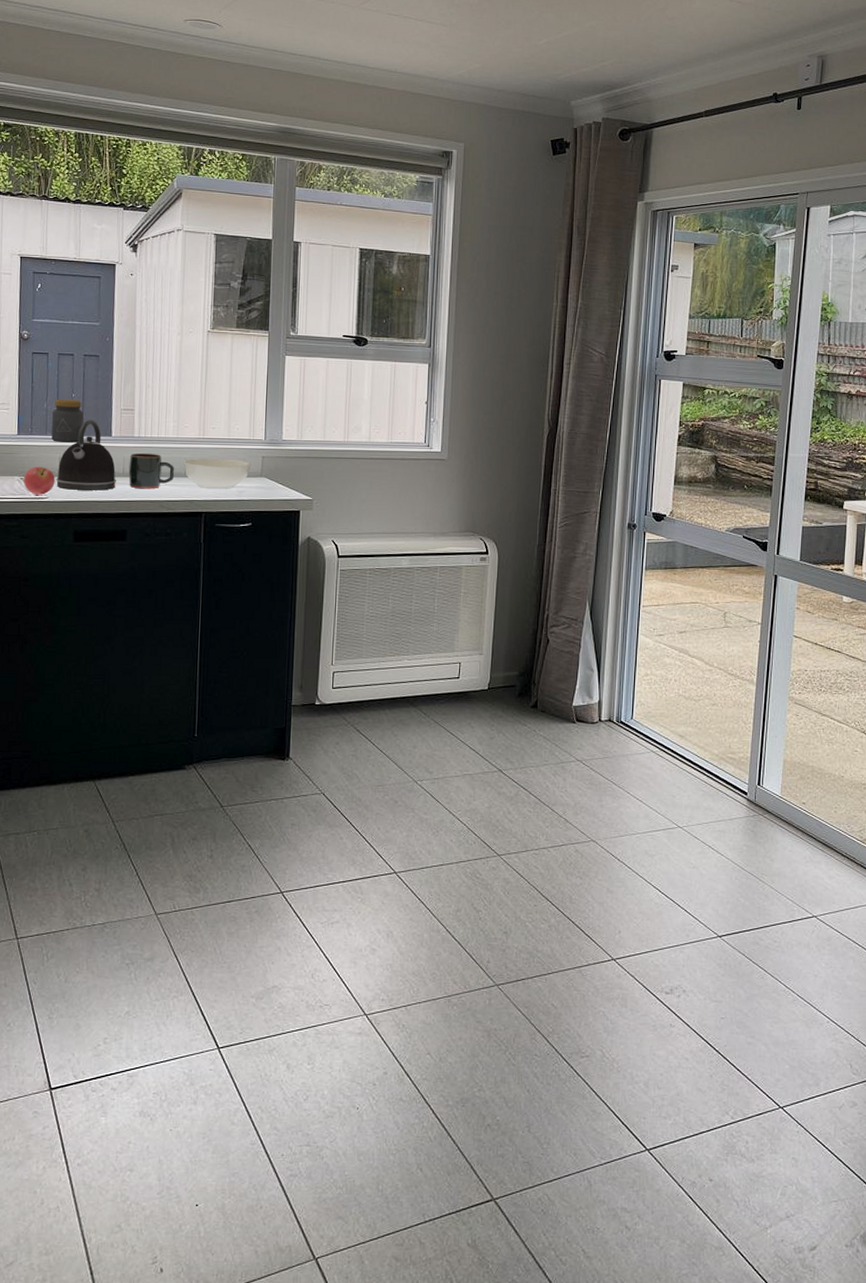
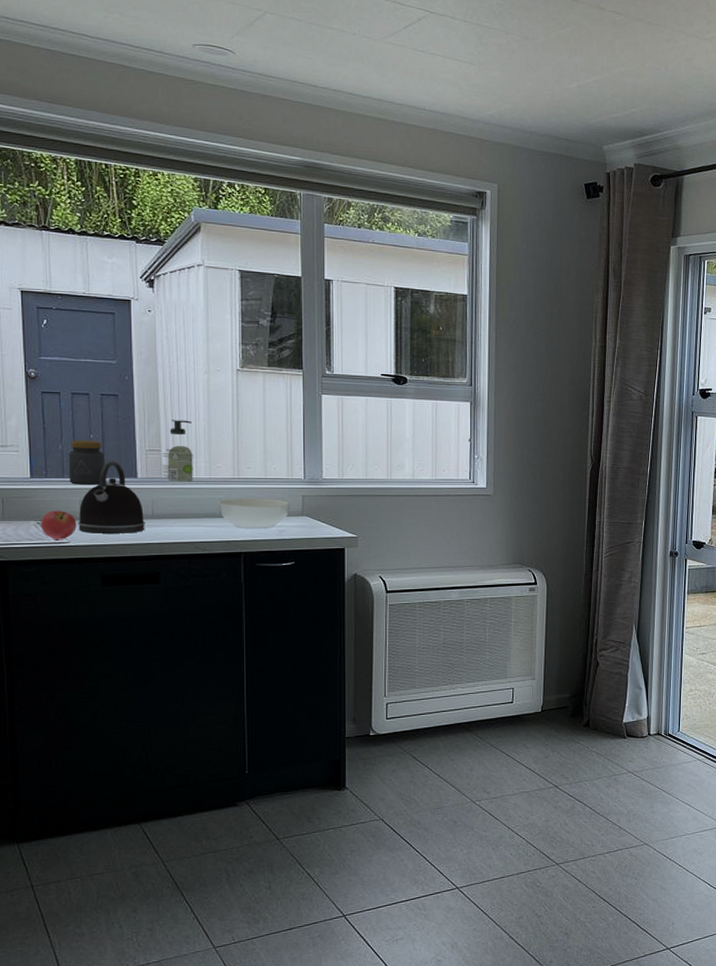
mug: present [128,452,175,489] -> none [158,494,209,531]
soap dispenser: none [134,380,164,441] -> present [162,420,193,482]

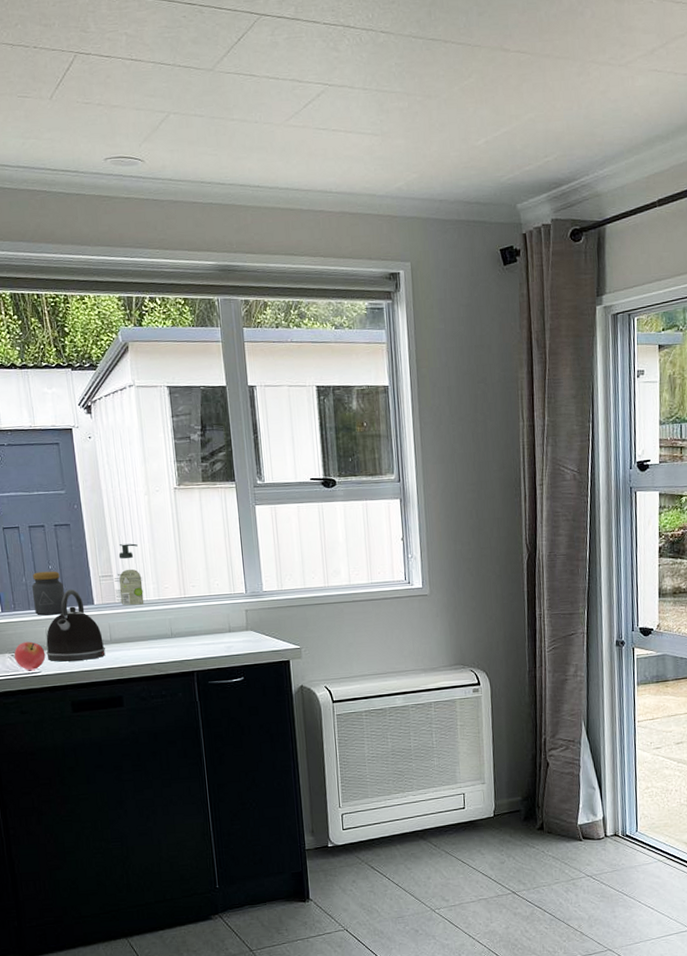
bowl: present [217,498,291,530] -> none [167,615,236,648]

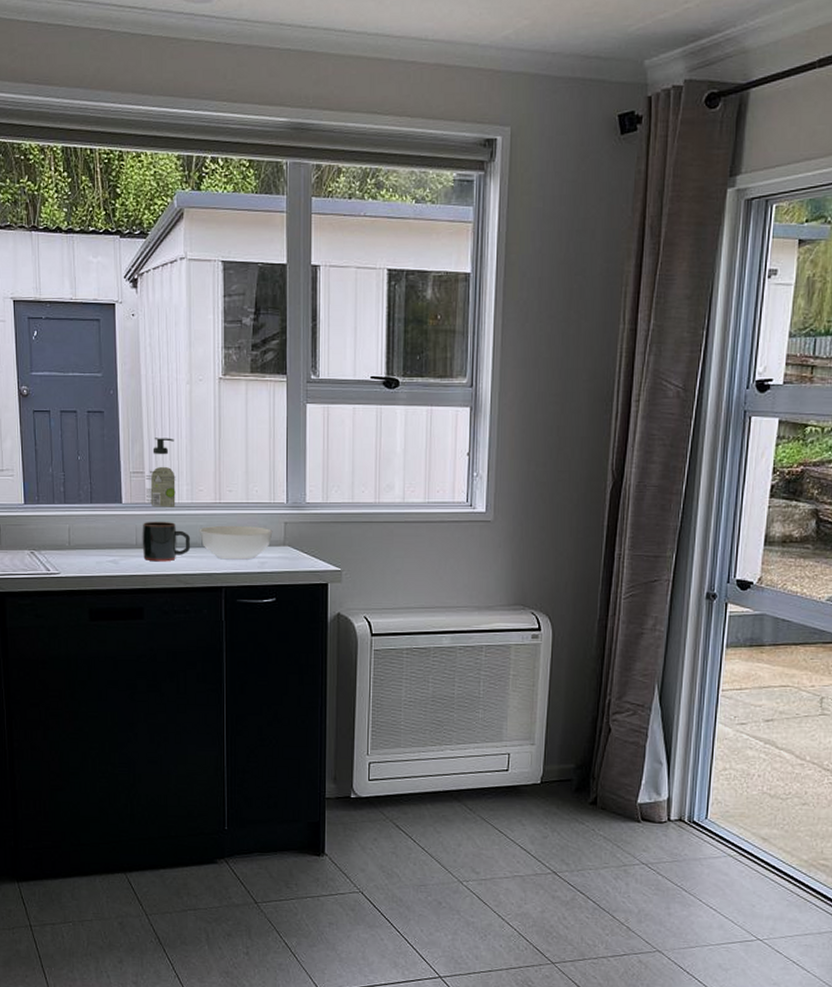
fruit: present [13,641,46,670] -> none [33,539,66,570]
jar: present [31,571,64,616] -> none [58,462,91,513]
kettle: present [46,589,106,662] -> none [67,485,130,564]
mug: none [114,617,162,654] -> present [142,521,191,562]
bowl: none [167,615,236,648] -> present [199,525,273,561]

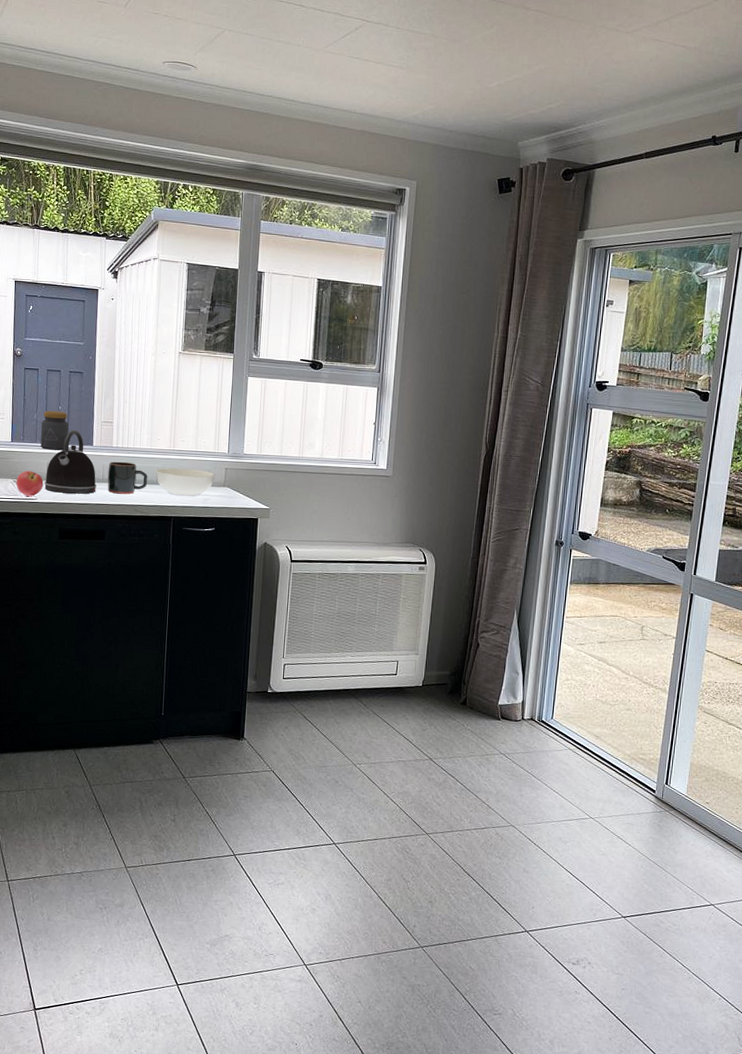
fruit: none [33,539,66,570] -> present [15,470,44,496]
jar: none [58,462,91,513] -> present [40,410,69,451]
kettle: none [67,485,130,564] -> present [44,430,97,494]
soap dispenser: present [145,438,176,507] -> none [113,396,139,452]

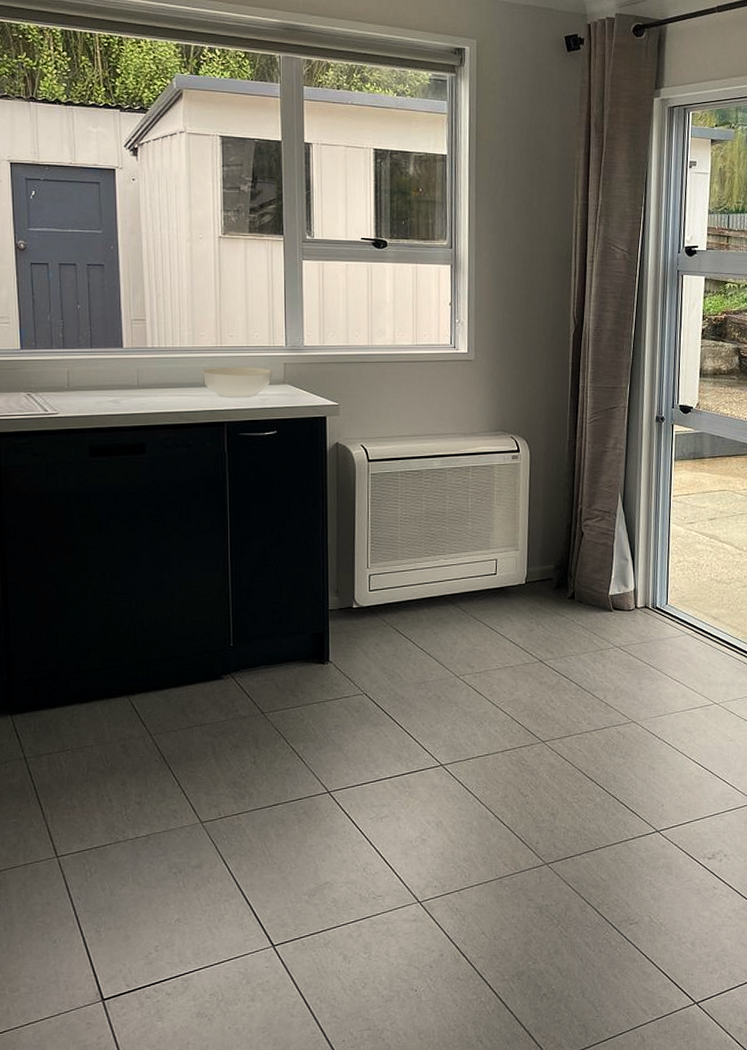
fruit: present [15,470,44,496] -> none [30,381,65,411]
jar: present [40,410,69,451] -> none [56,311,91,357]
kettle: present [44,430,97,494] -> none [66,331,131,404]
mug: present [107,461,148,494] -> none [143,363,193,401]

